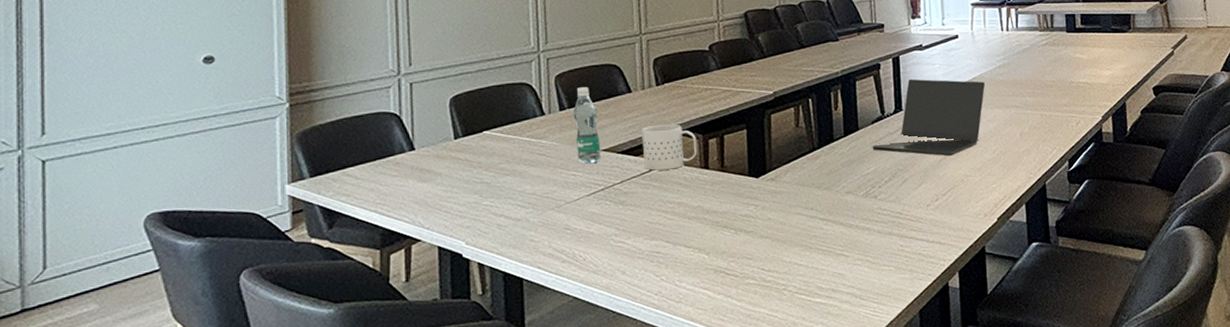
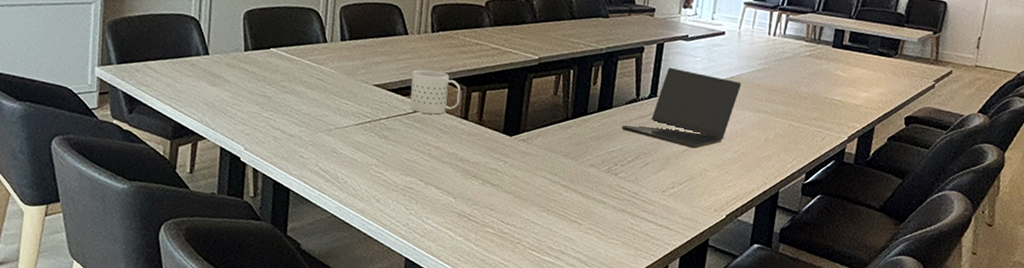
bottle: present [573,87,601,164] -> none [351,21,374,97]

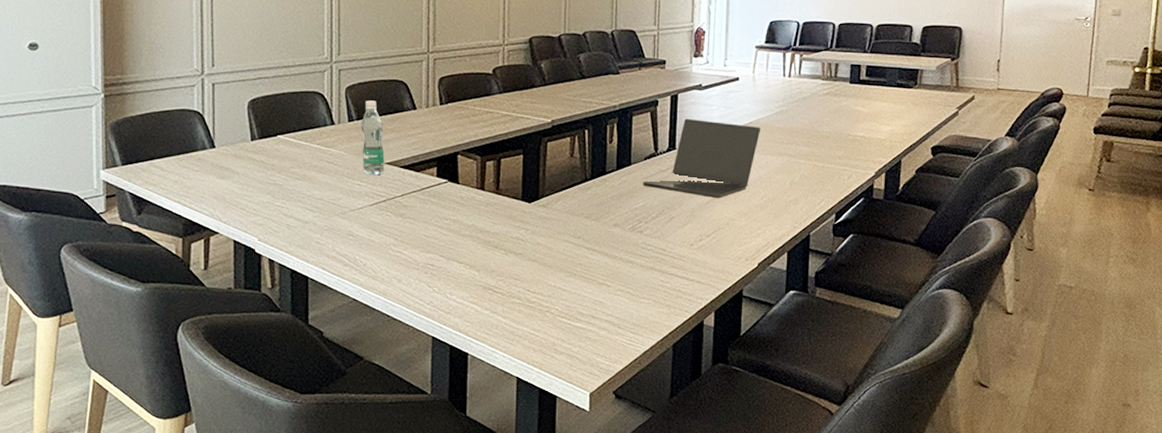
bottle: none [351,21,374,97] -> present [361,100,385,176]
mug: present [410,69,461,115] -> none [423,143,475,188]

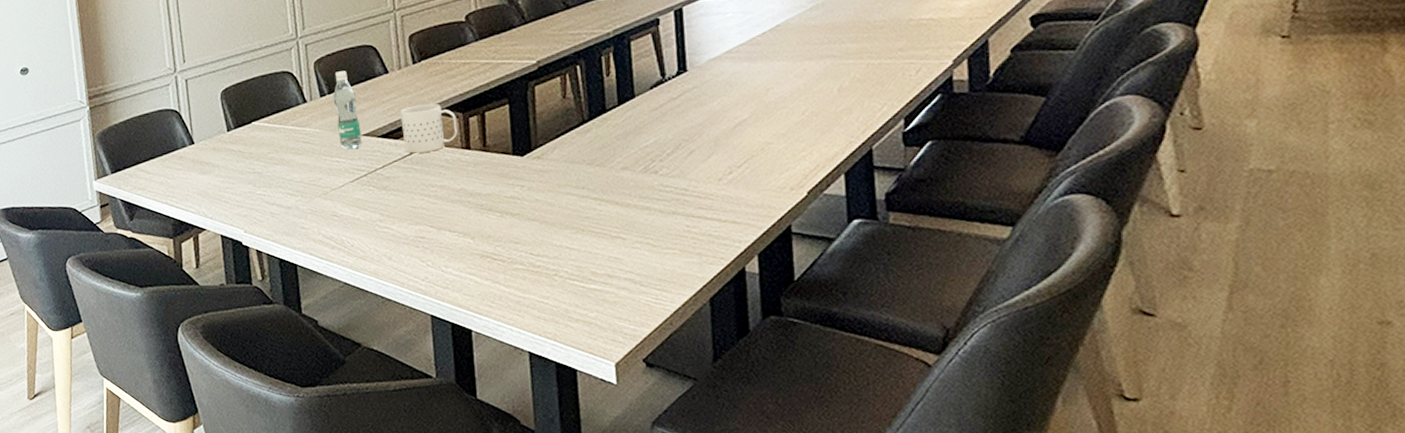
mug: none [423,143,475,188] -> present [400,103,458,154]
laptop: present [642,118,761,199] -> none [651,29,793,122]

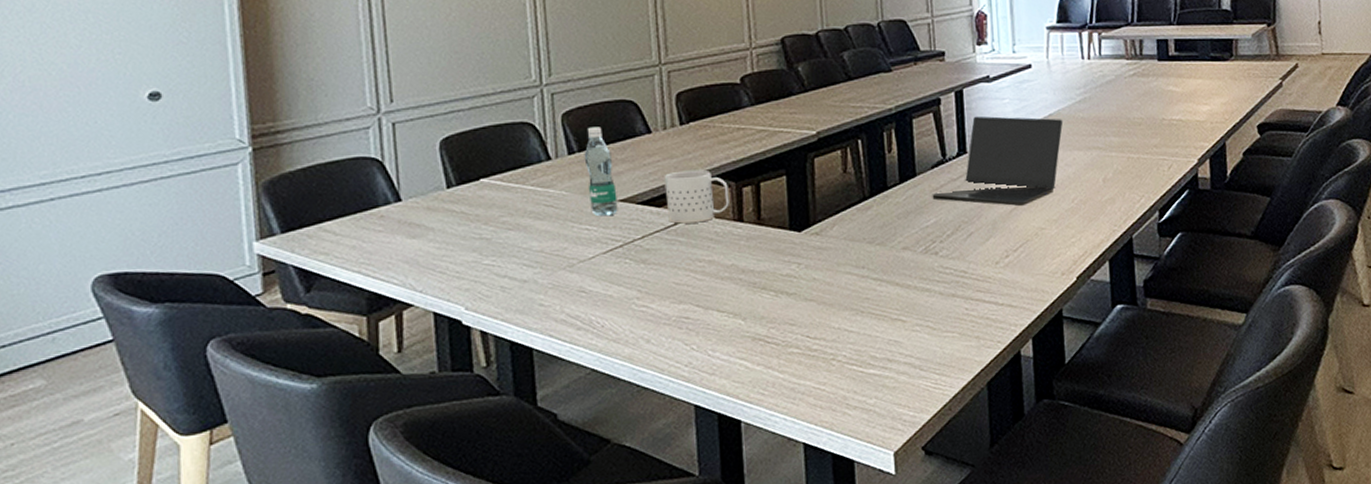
laptop: none [651,29,793,122] -> present [932,116,1063,207]

